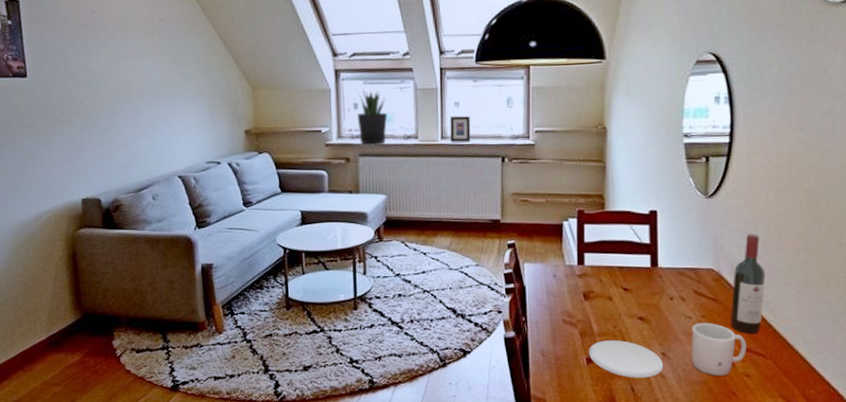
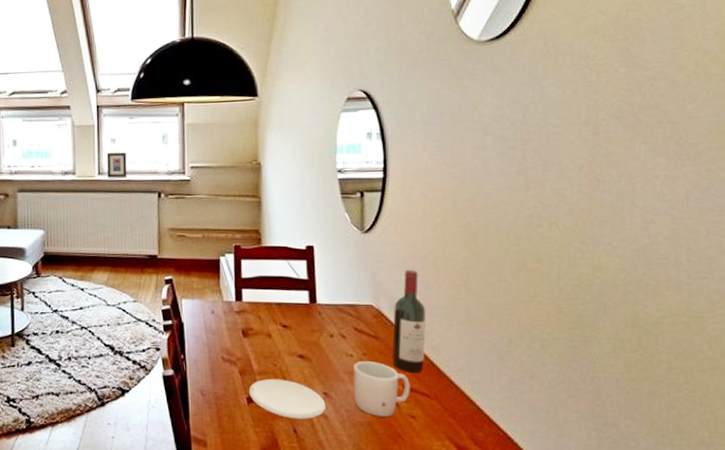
planter: present [357,88,388,144] -> none [15,125,46,180]

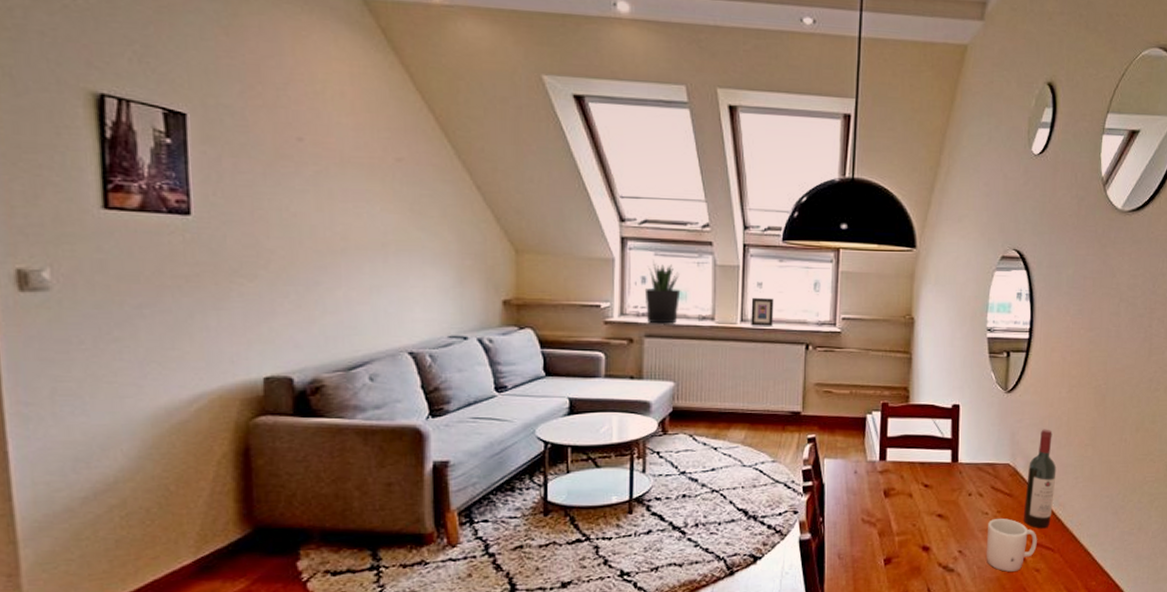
planter: none [15,125,46,180] -> present [644,260,681,324]
plate: present [248,379,326,420] -> none [886,539,960,579]

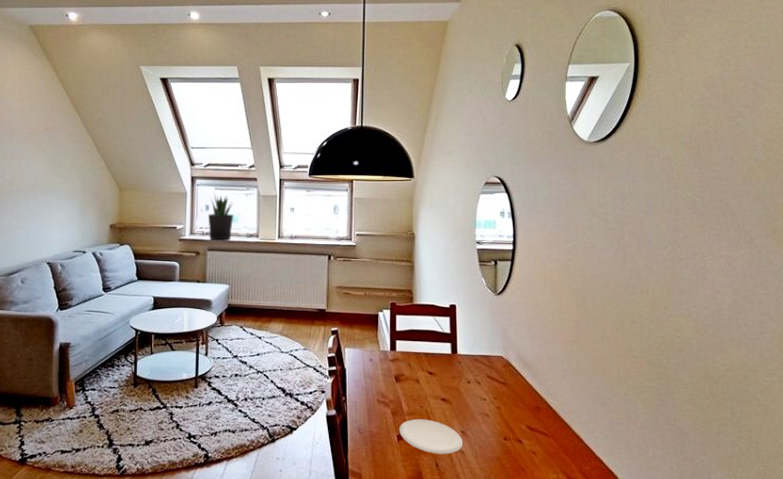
picture frame: present [751,298,774,326] -> none [286,220,303,241]
plate: none [886,539,960,579] -> present [399,419,463,455]
mug: present [986,518,1037,572] -> none [485,403,532,452]
wine bottle: present [1023,429,1057,529] -> none [517,326,546,415]

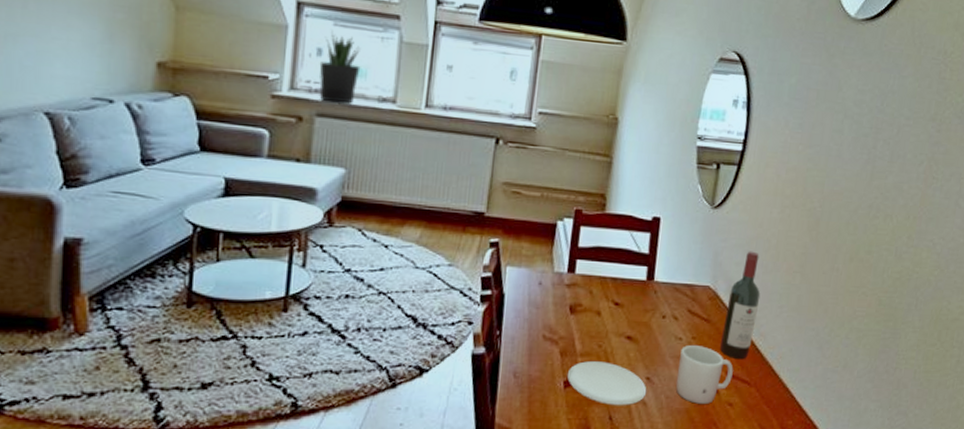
mug: none [485,403,532,452] -> present [675,344,733,404]
wine bottle: none [517,326,546,415] -> present [719,251,761,360]

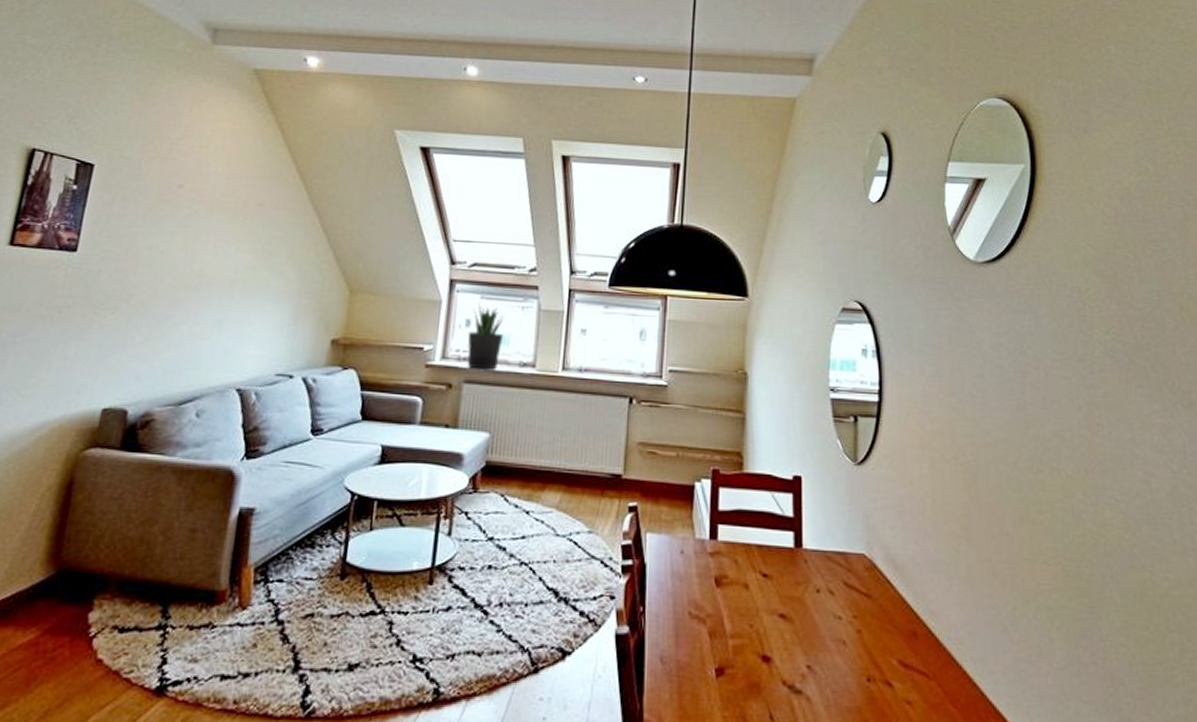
plate: present [567,361,647,406] -> none [718,644,809,702]
mug: present [675,344,733,404] -> none [841,625,906,701]
wine bottle: present [719,251,761,360] -> none [885,512,924,645]

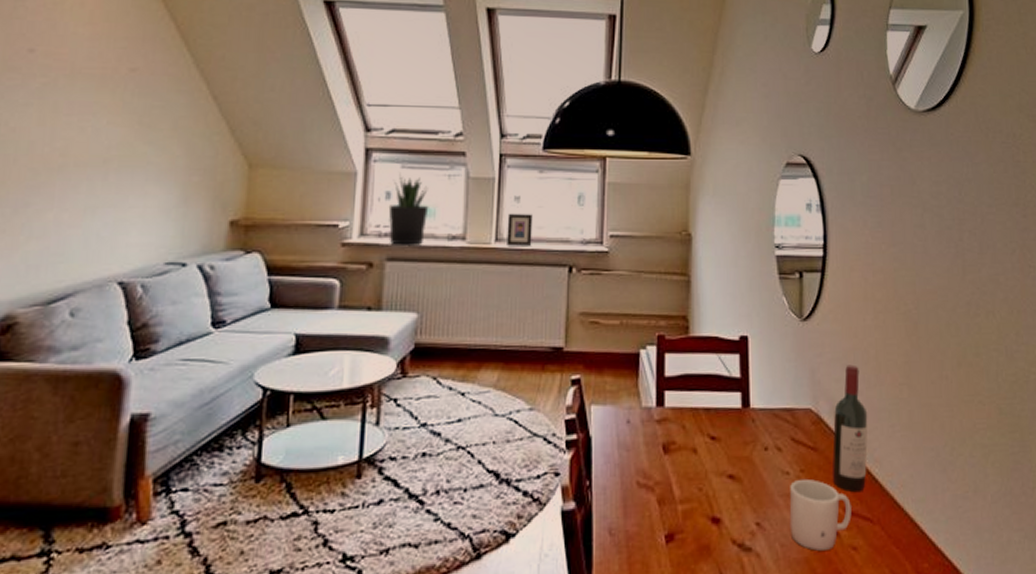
picture frame: none [573,345,597,376] -> present [507,214,533,246]
mug: none [841,625,906,701] -> present [789,478,852,551]
wine bottle: none [885,512,924,645] -> present [832,364,868,493]

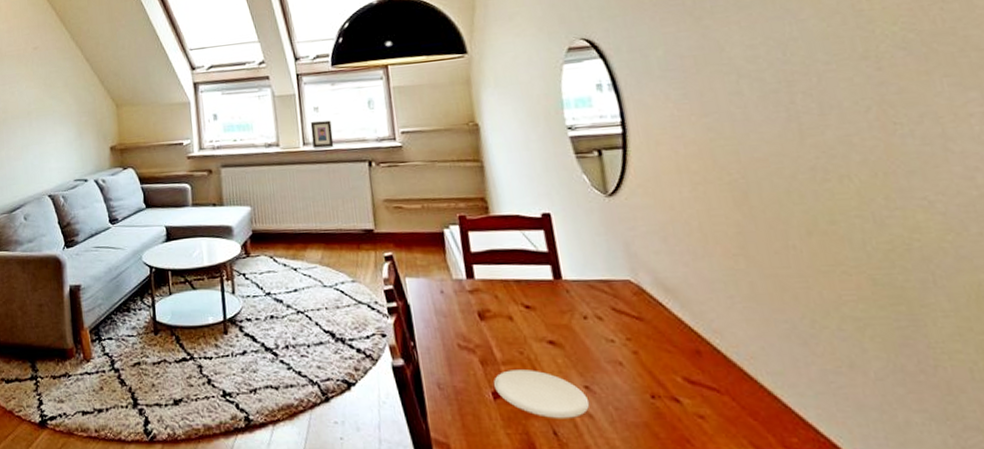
planter: present [388,173,429,245] -> none [216,99,247,155]
plate: none [667,507,759,561] -> present [493,370,590,419]
mug: present [789,478,852,551] -> none [617,347,694,416]
wine bottle: present [832,364,868,493] -> none [657,236,707,362]

